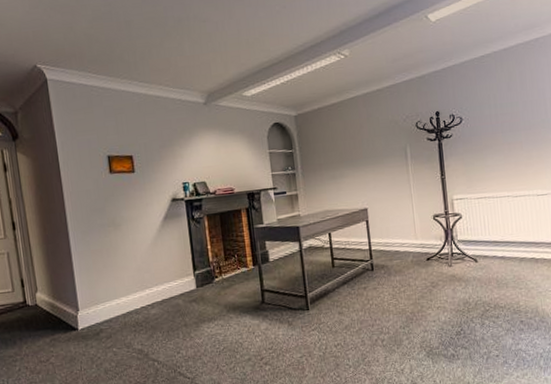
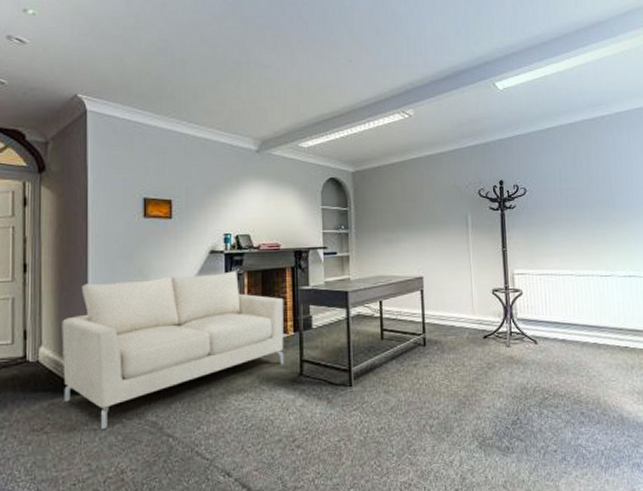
sofa: none [51,215,247,359] -> present [62,271,284,430]

